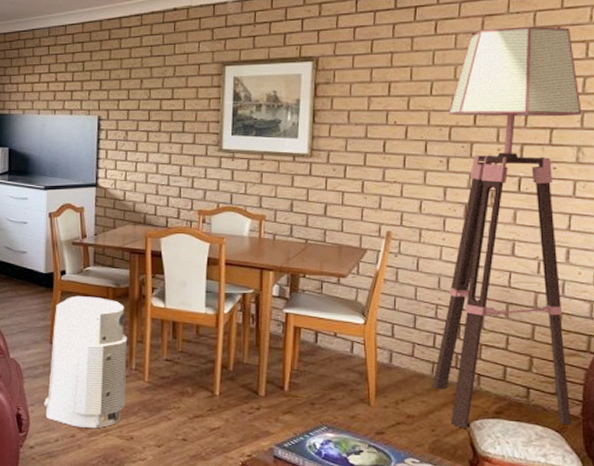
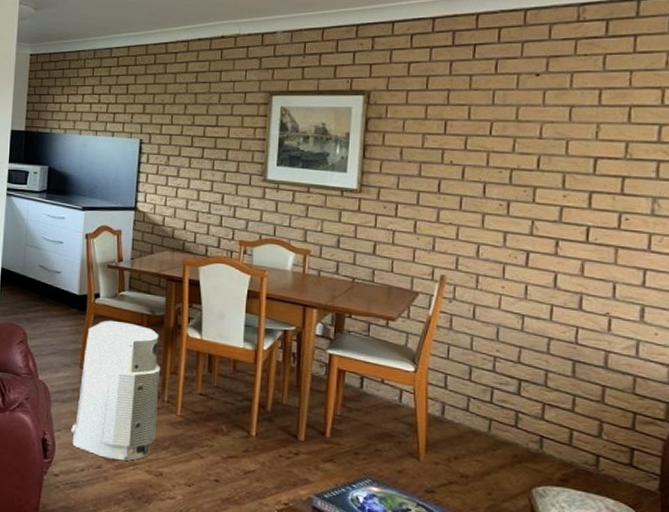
floor lamp: present [432,26,582,428] -> none [489,69,657,501]

